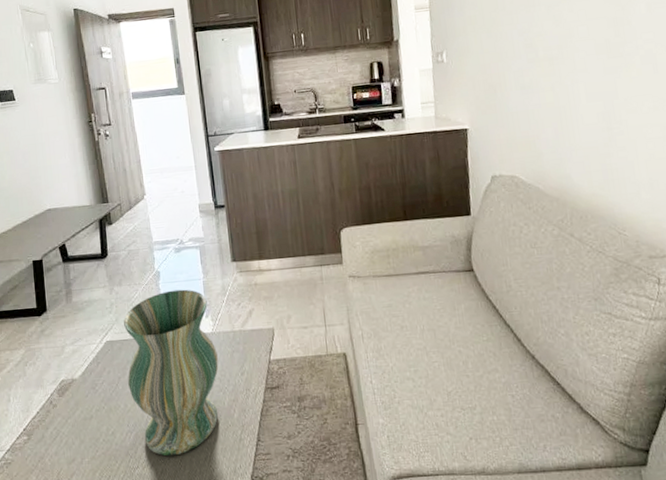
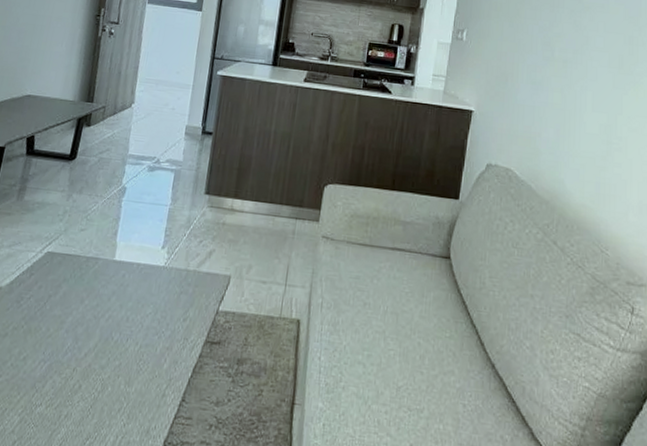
vase: present [124,289,219,456] -> none [56,210,168,400]

